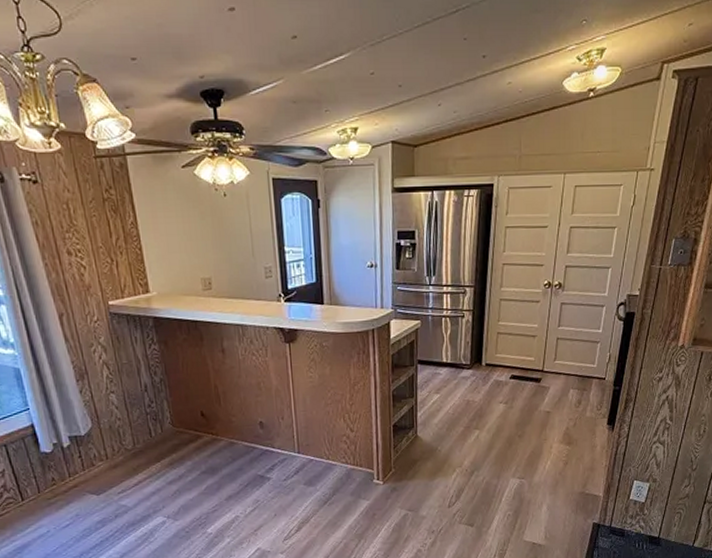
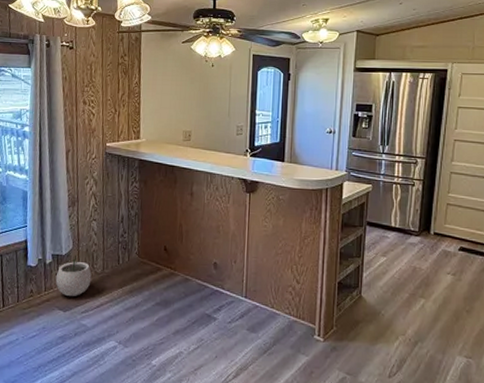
plant pot: none [79,433,123,479] -> present [55,254,92,297]

